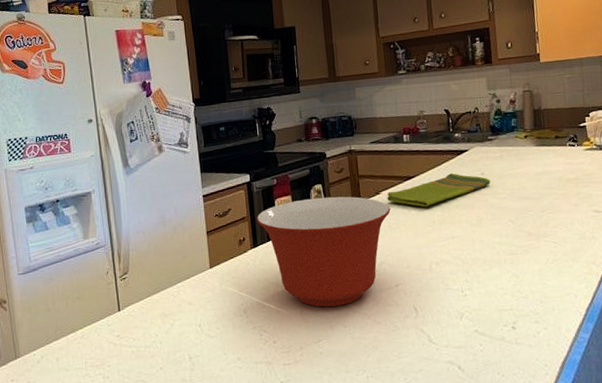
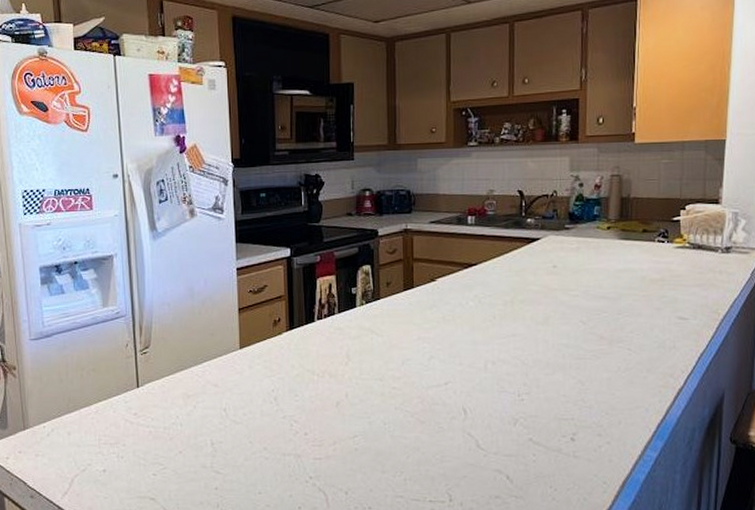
mixing bowl: present [256,196,391,307] -> none [294,280,446,400]
dish towel: present [387,173,490,208] -> none [443,263,563,300]

